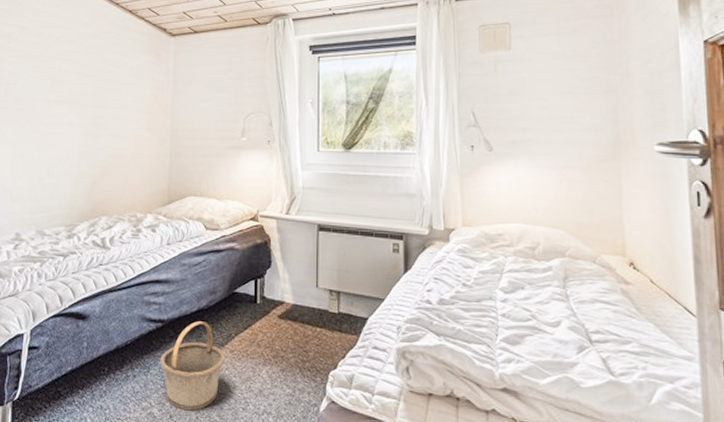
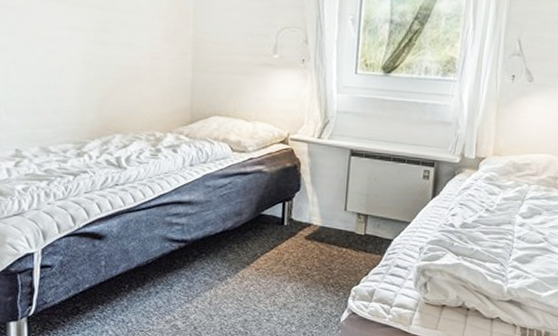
basket: present [160,321,226,411] -> none [184,241,251,323]

